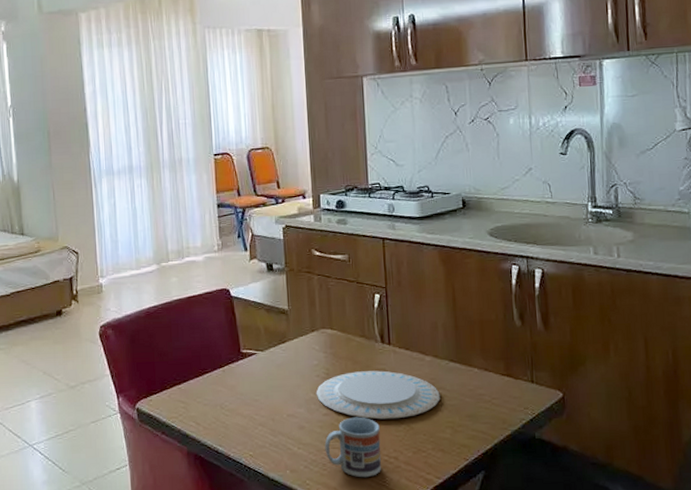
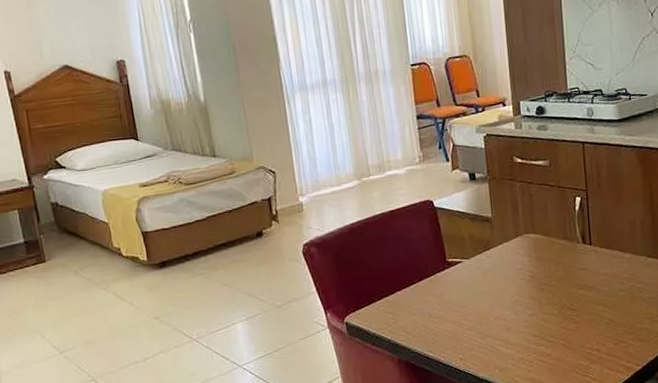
plate: present [316,370,440,420] -> none [521,270,639,316]
cup: present [324,417,382,478] -> none [531,315,585,371]

